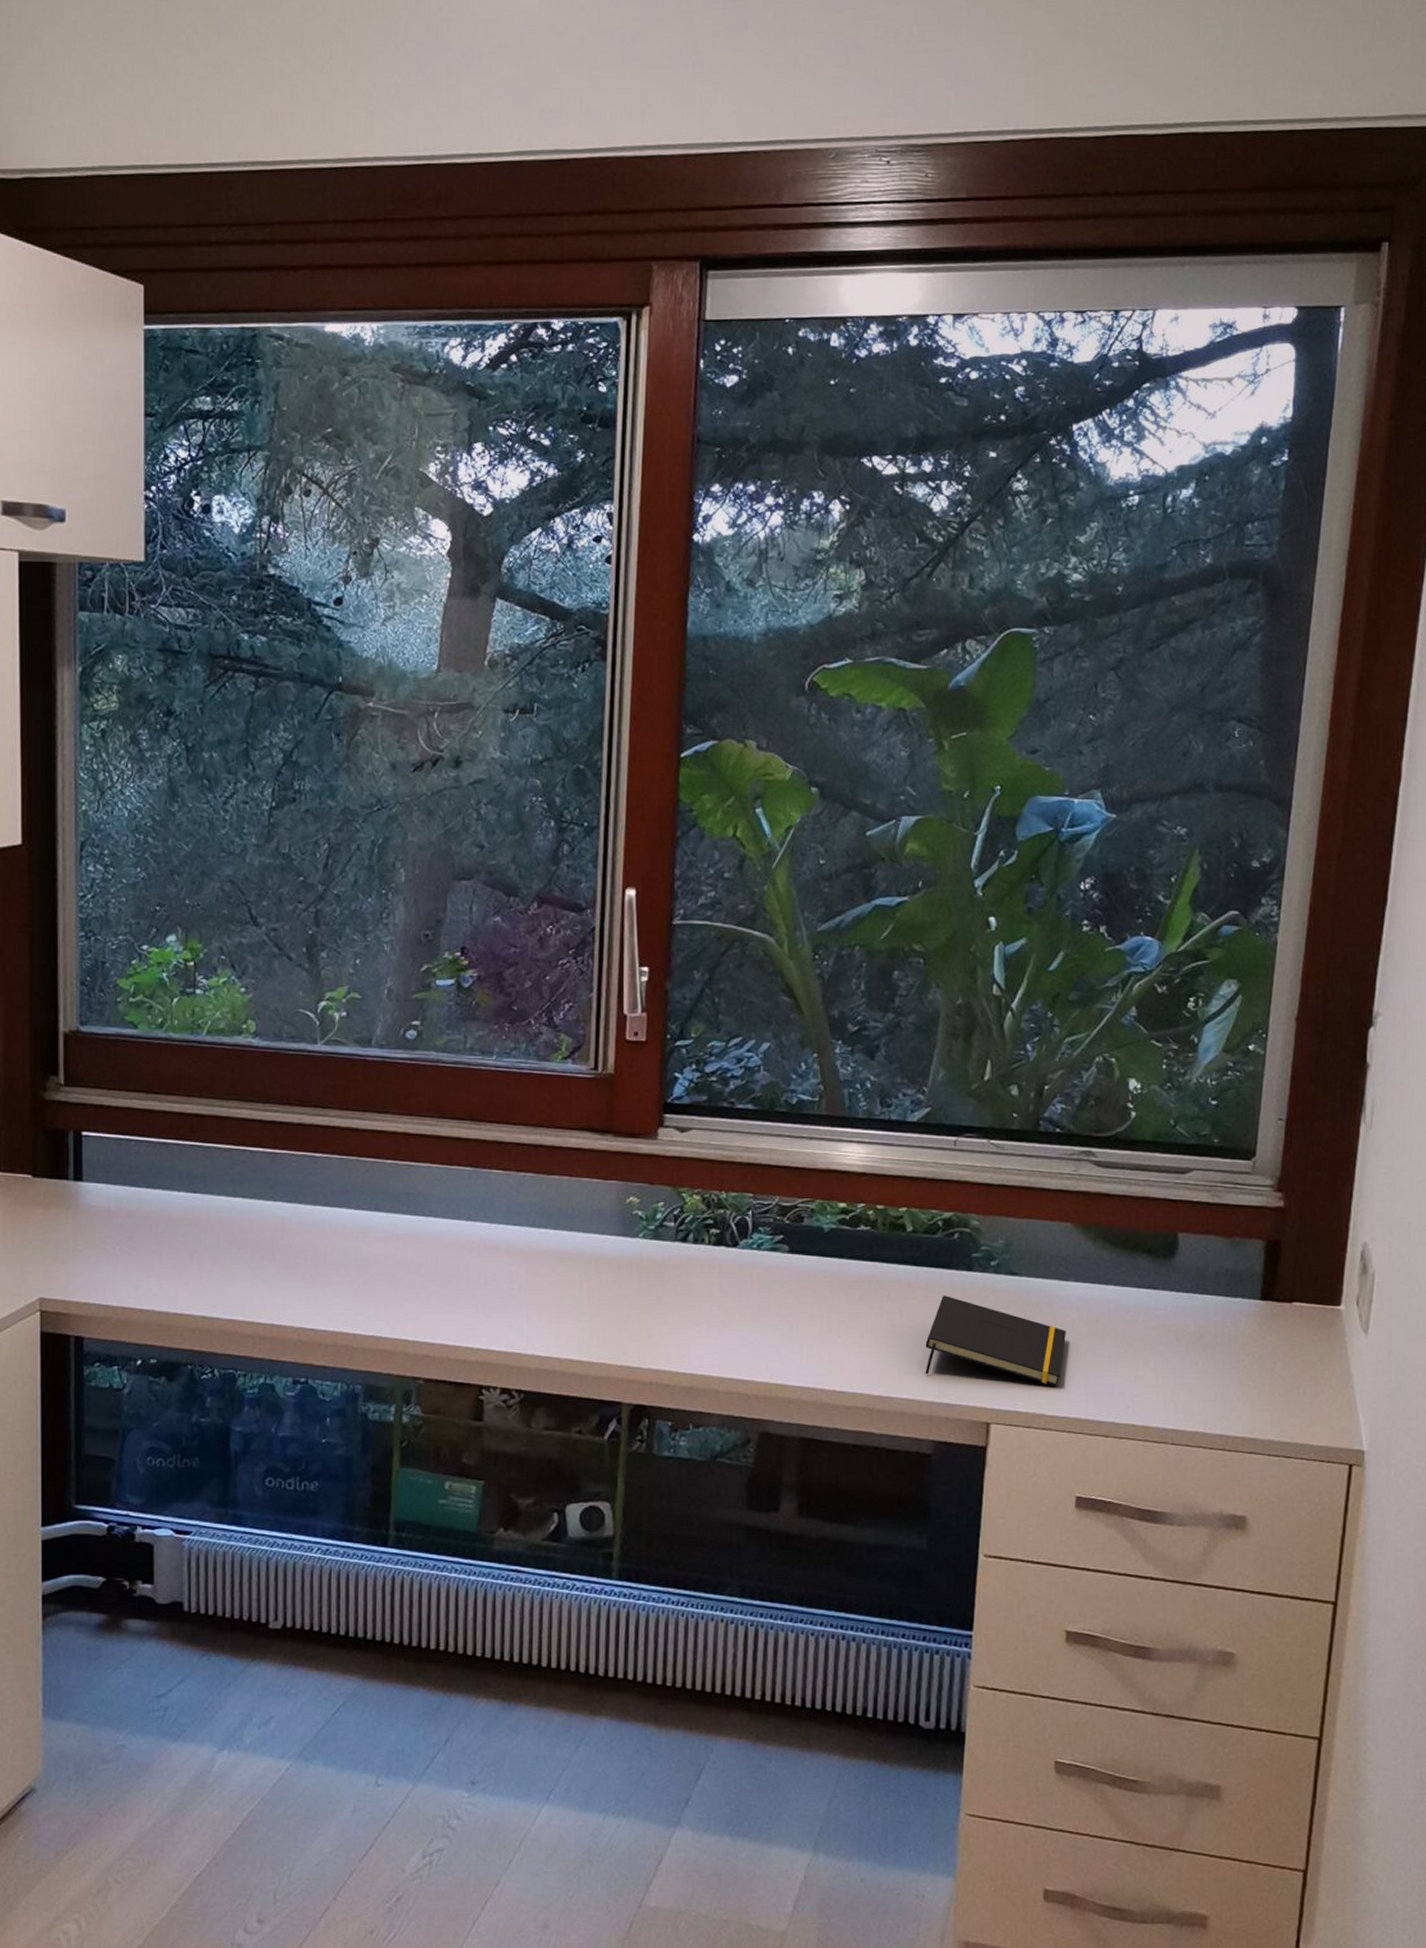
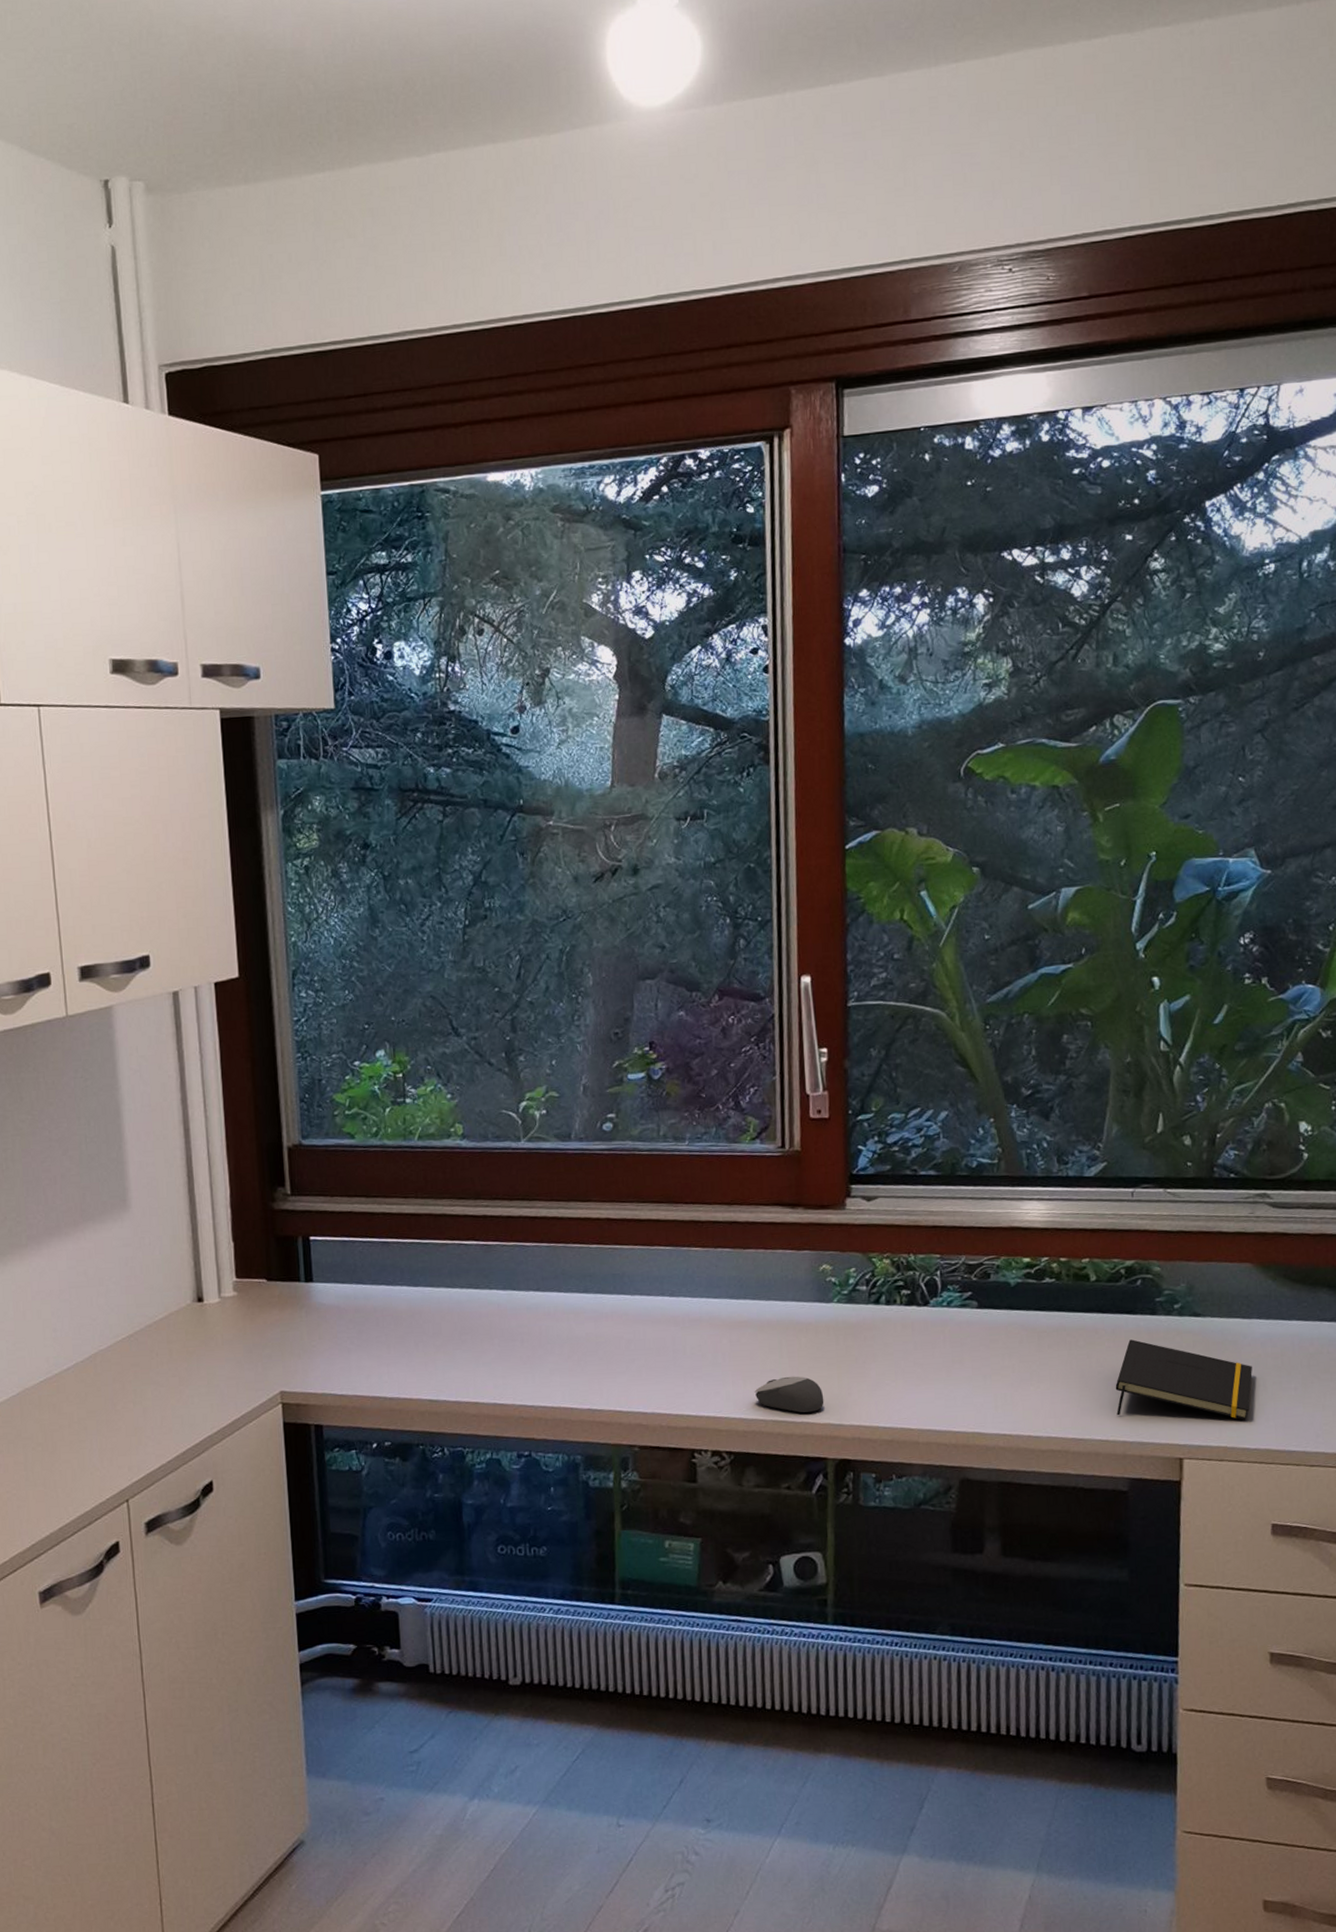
computer mouse: none [549,1313,623,1353] -> present [754,1376,824,1413]

